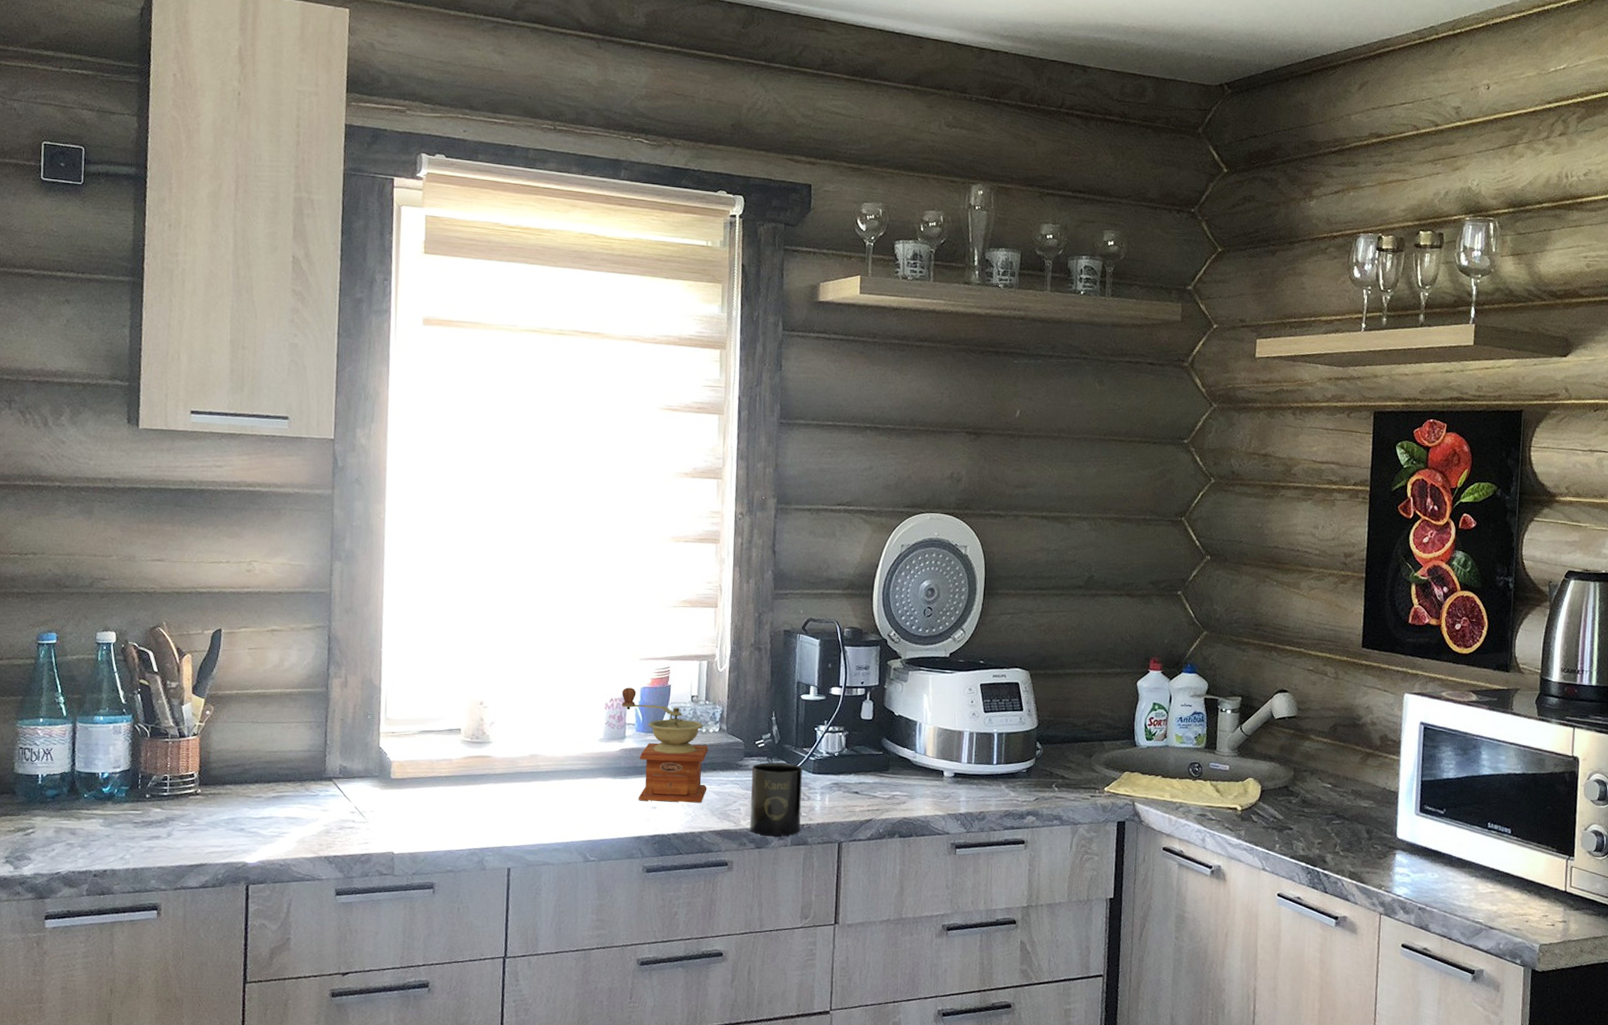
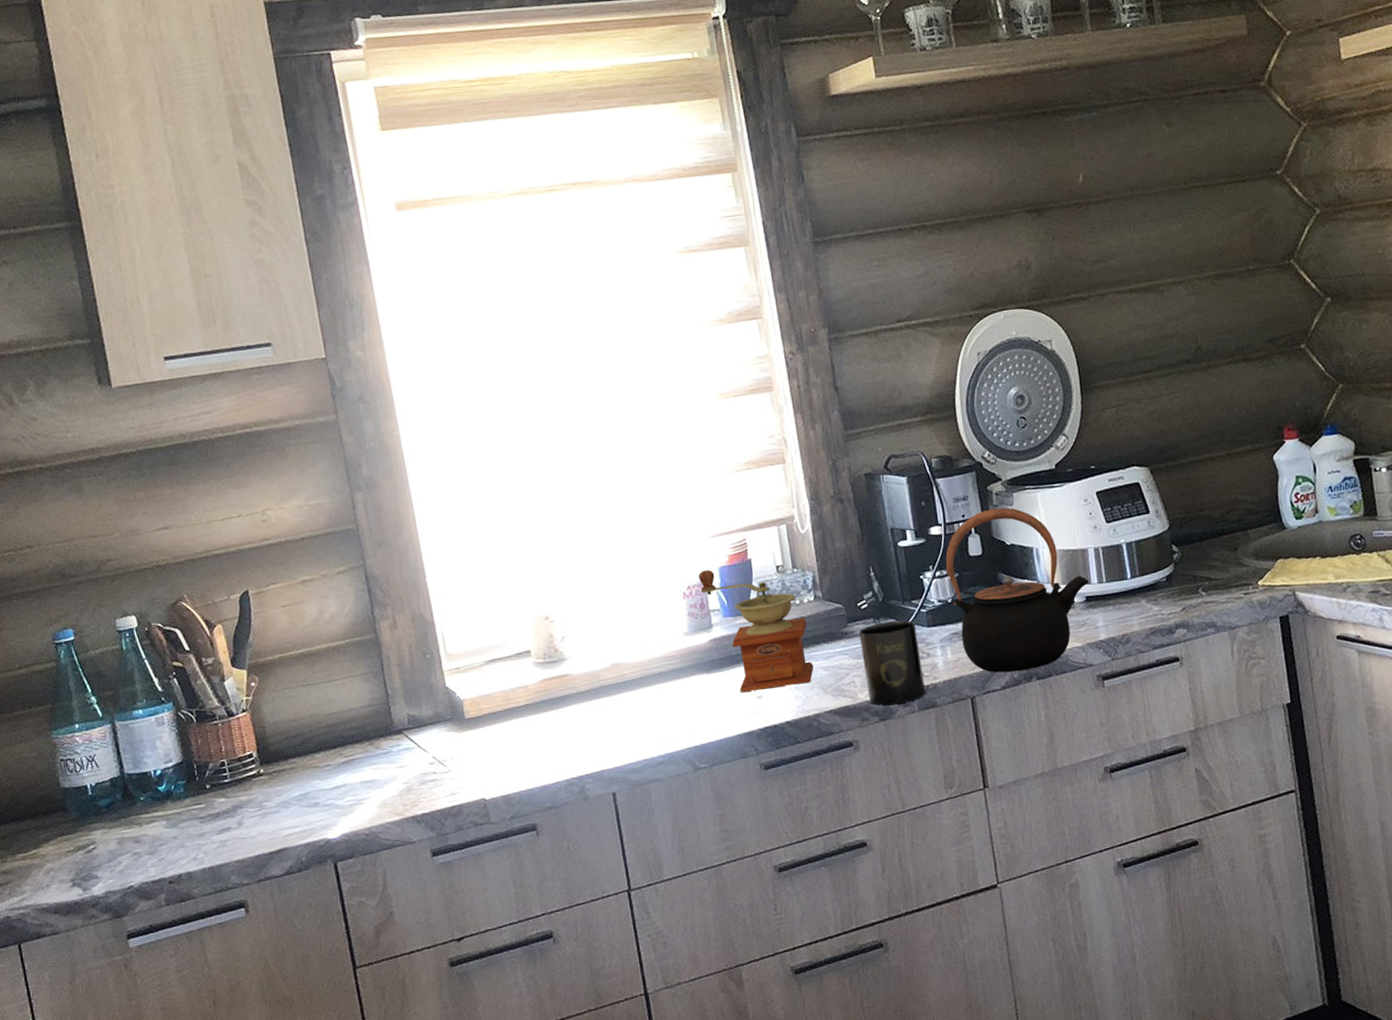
teapot: none [838,681,960,827] -> present [945,507,1090,673]

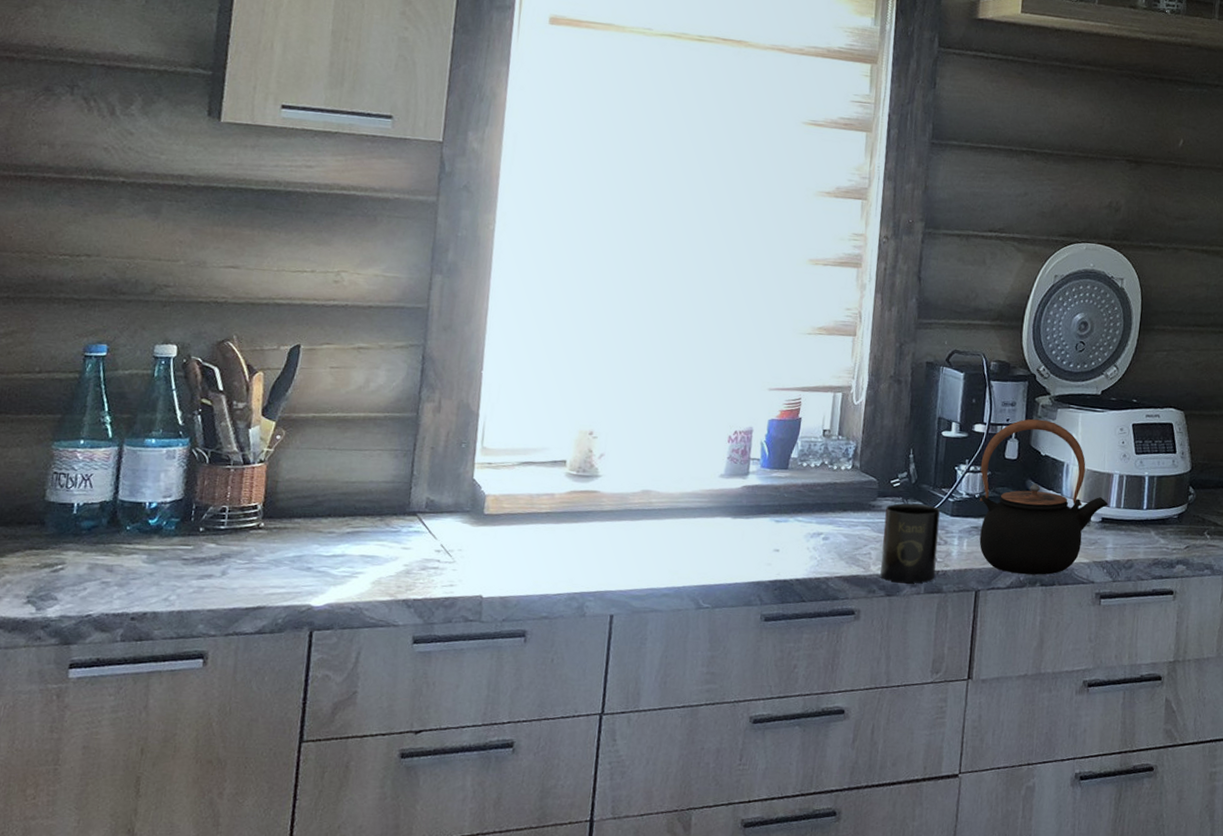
coffee grinder: present [699,570,814,692] -> none [746,419,839,546]

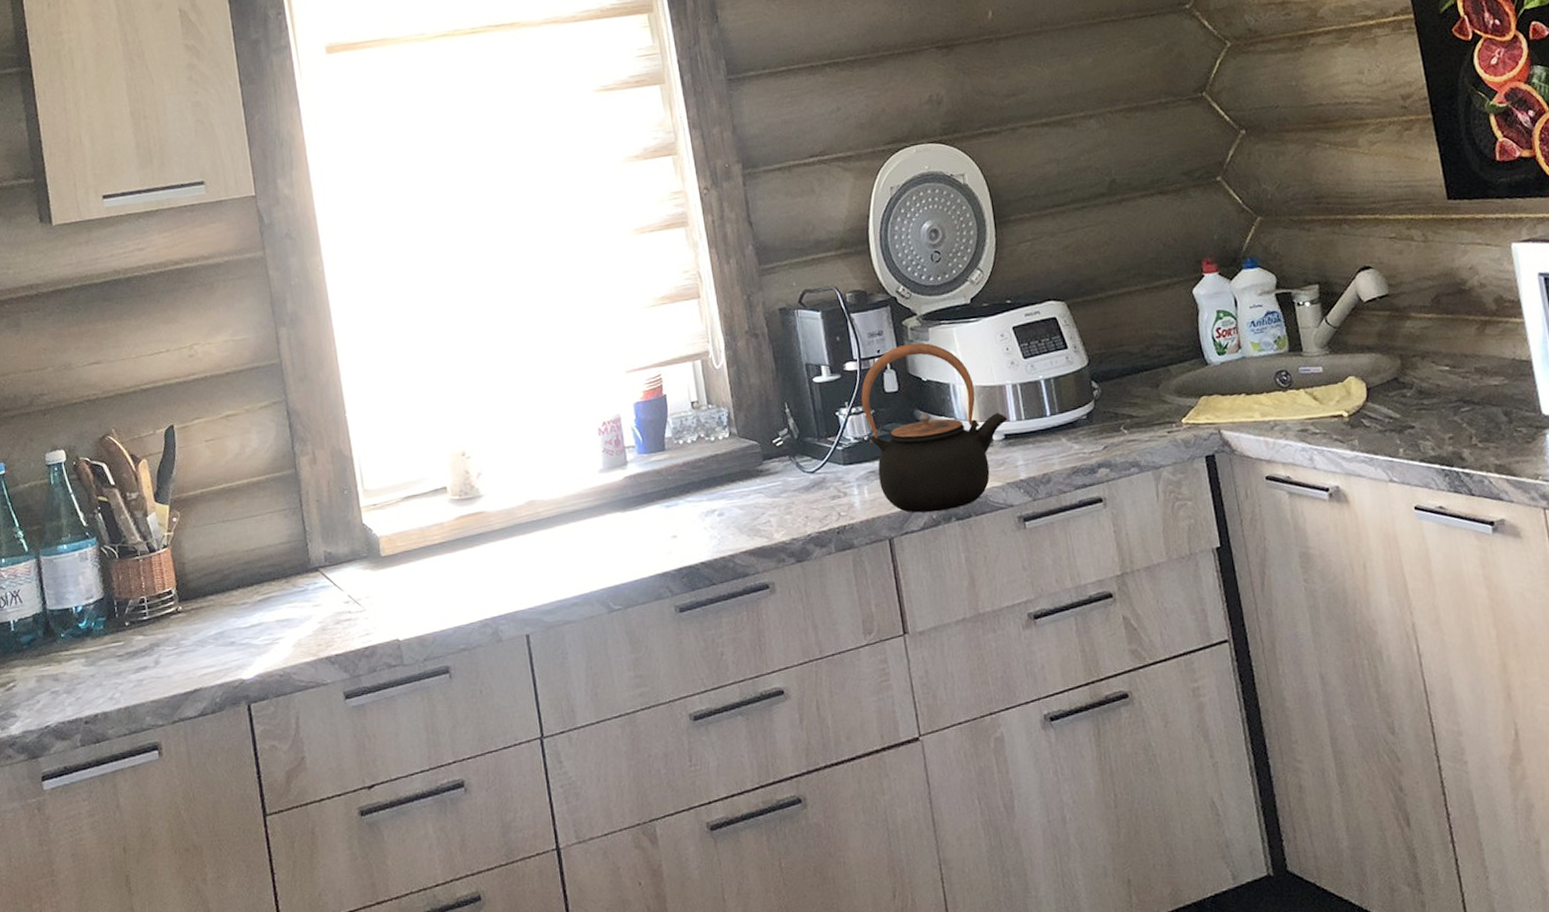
mug: present [880,503,941,583] -> none [775,457,843,546]

